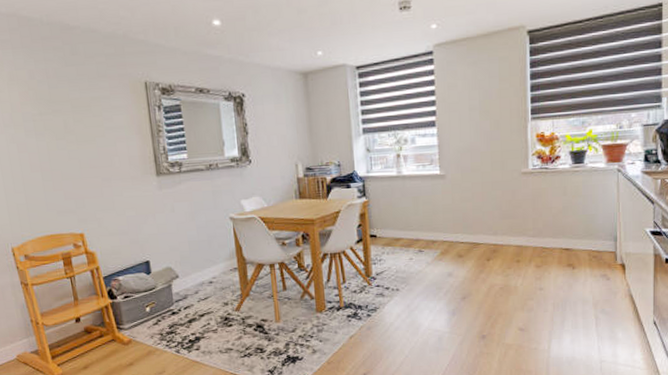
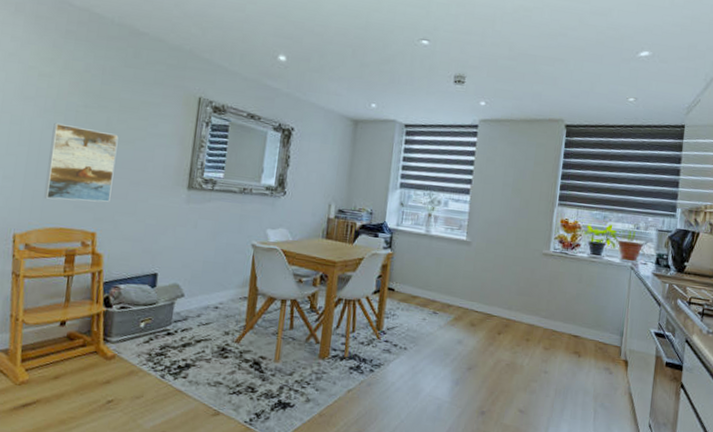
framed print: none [17,135,88,210] -> present [44,122,119,202]

